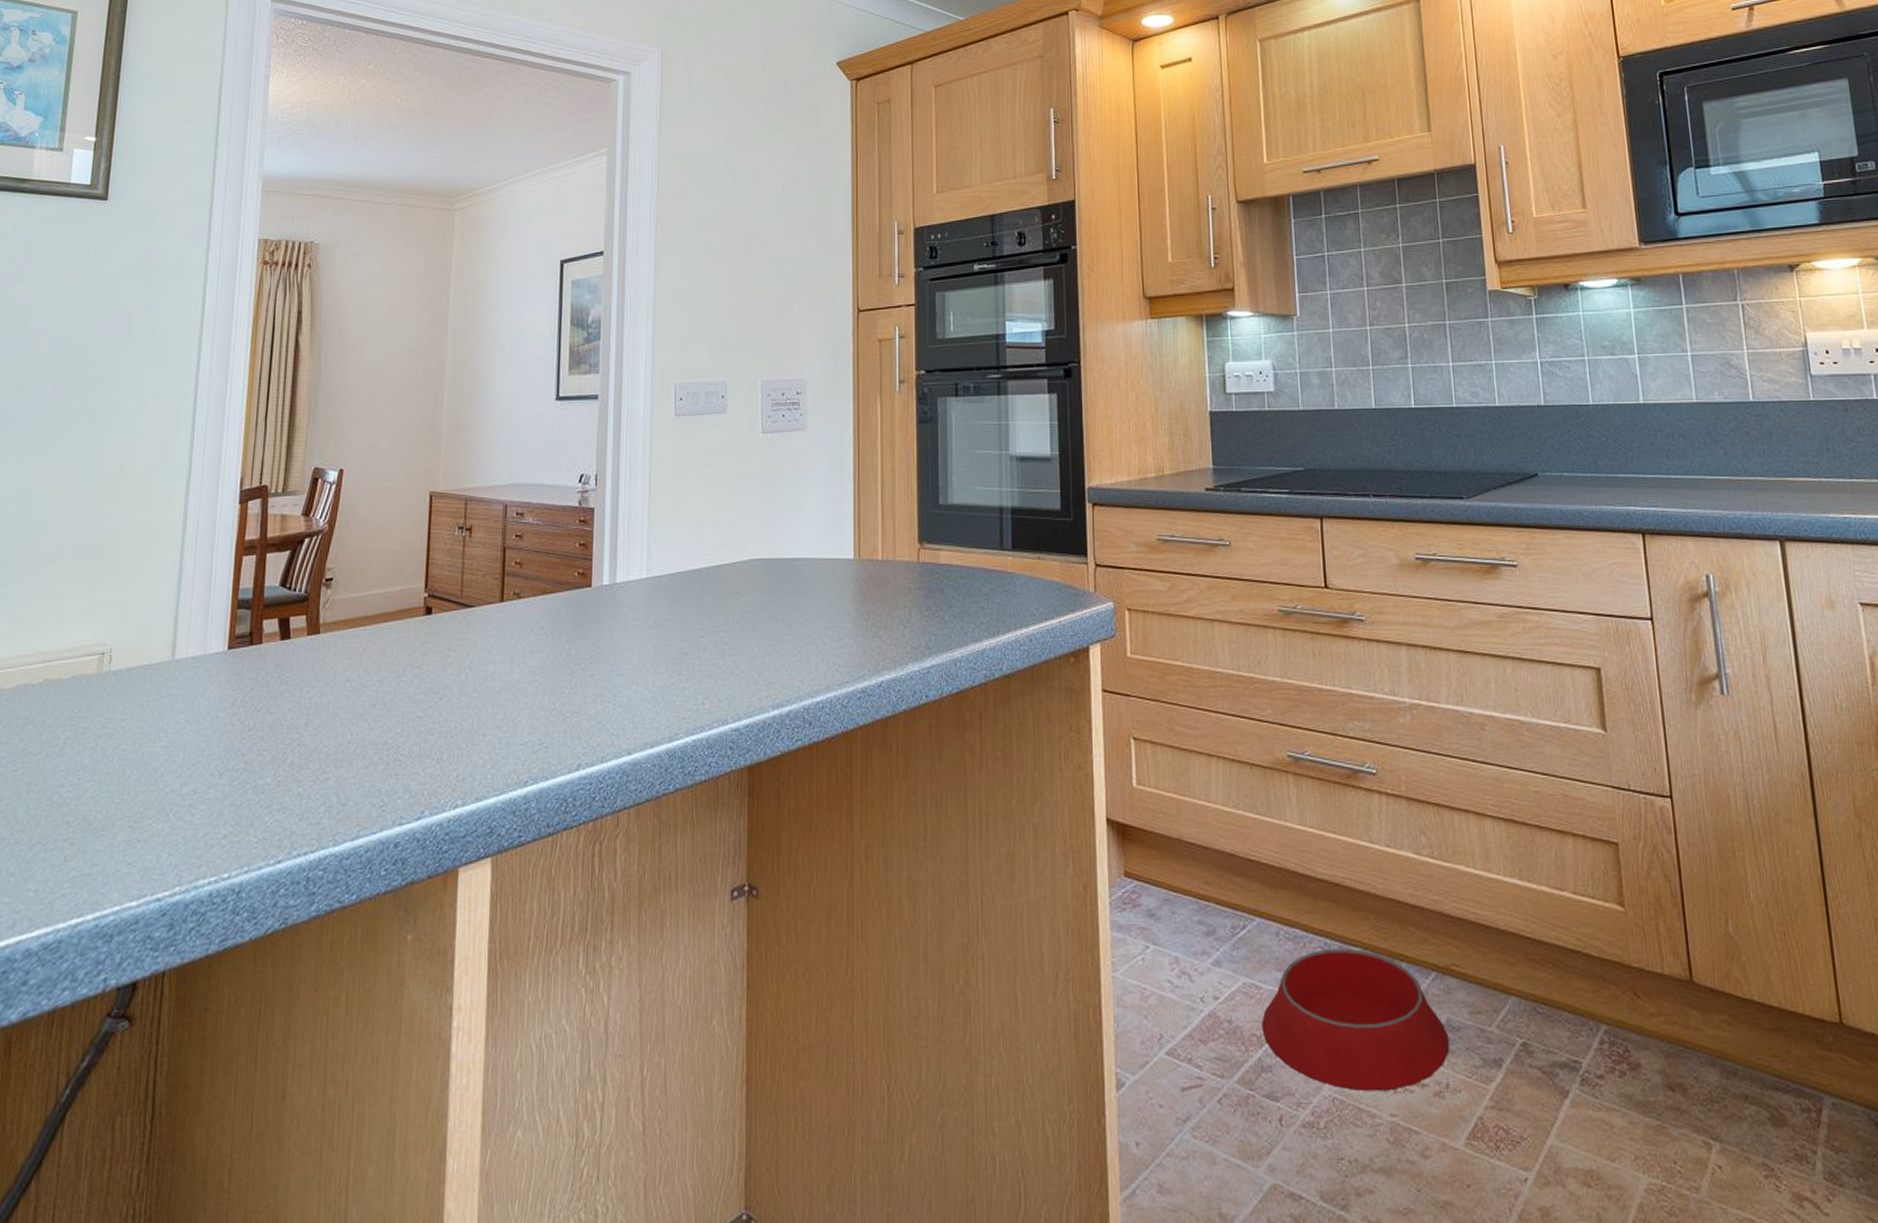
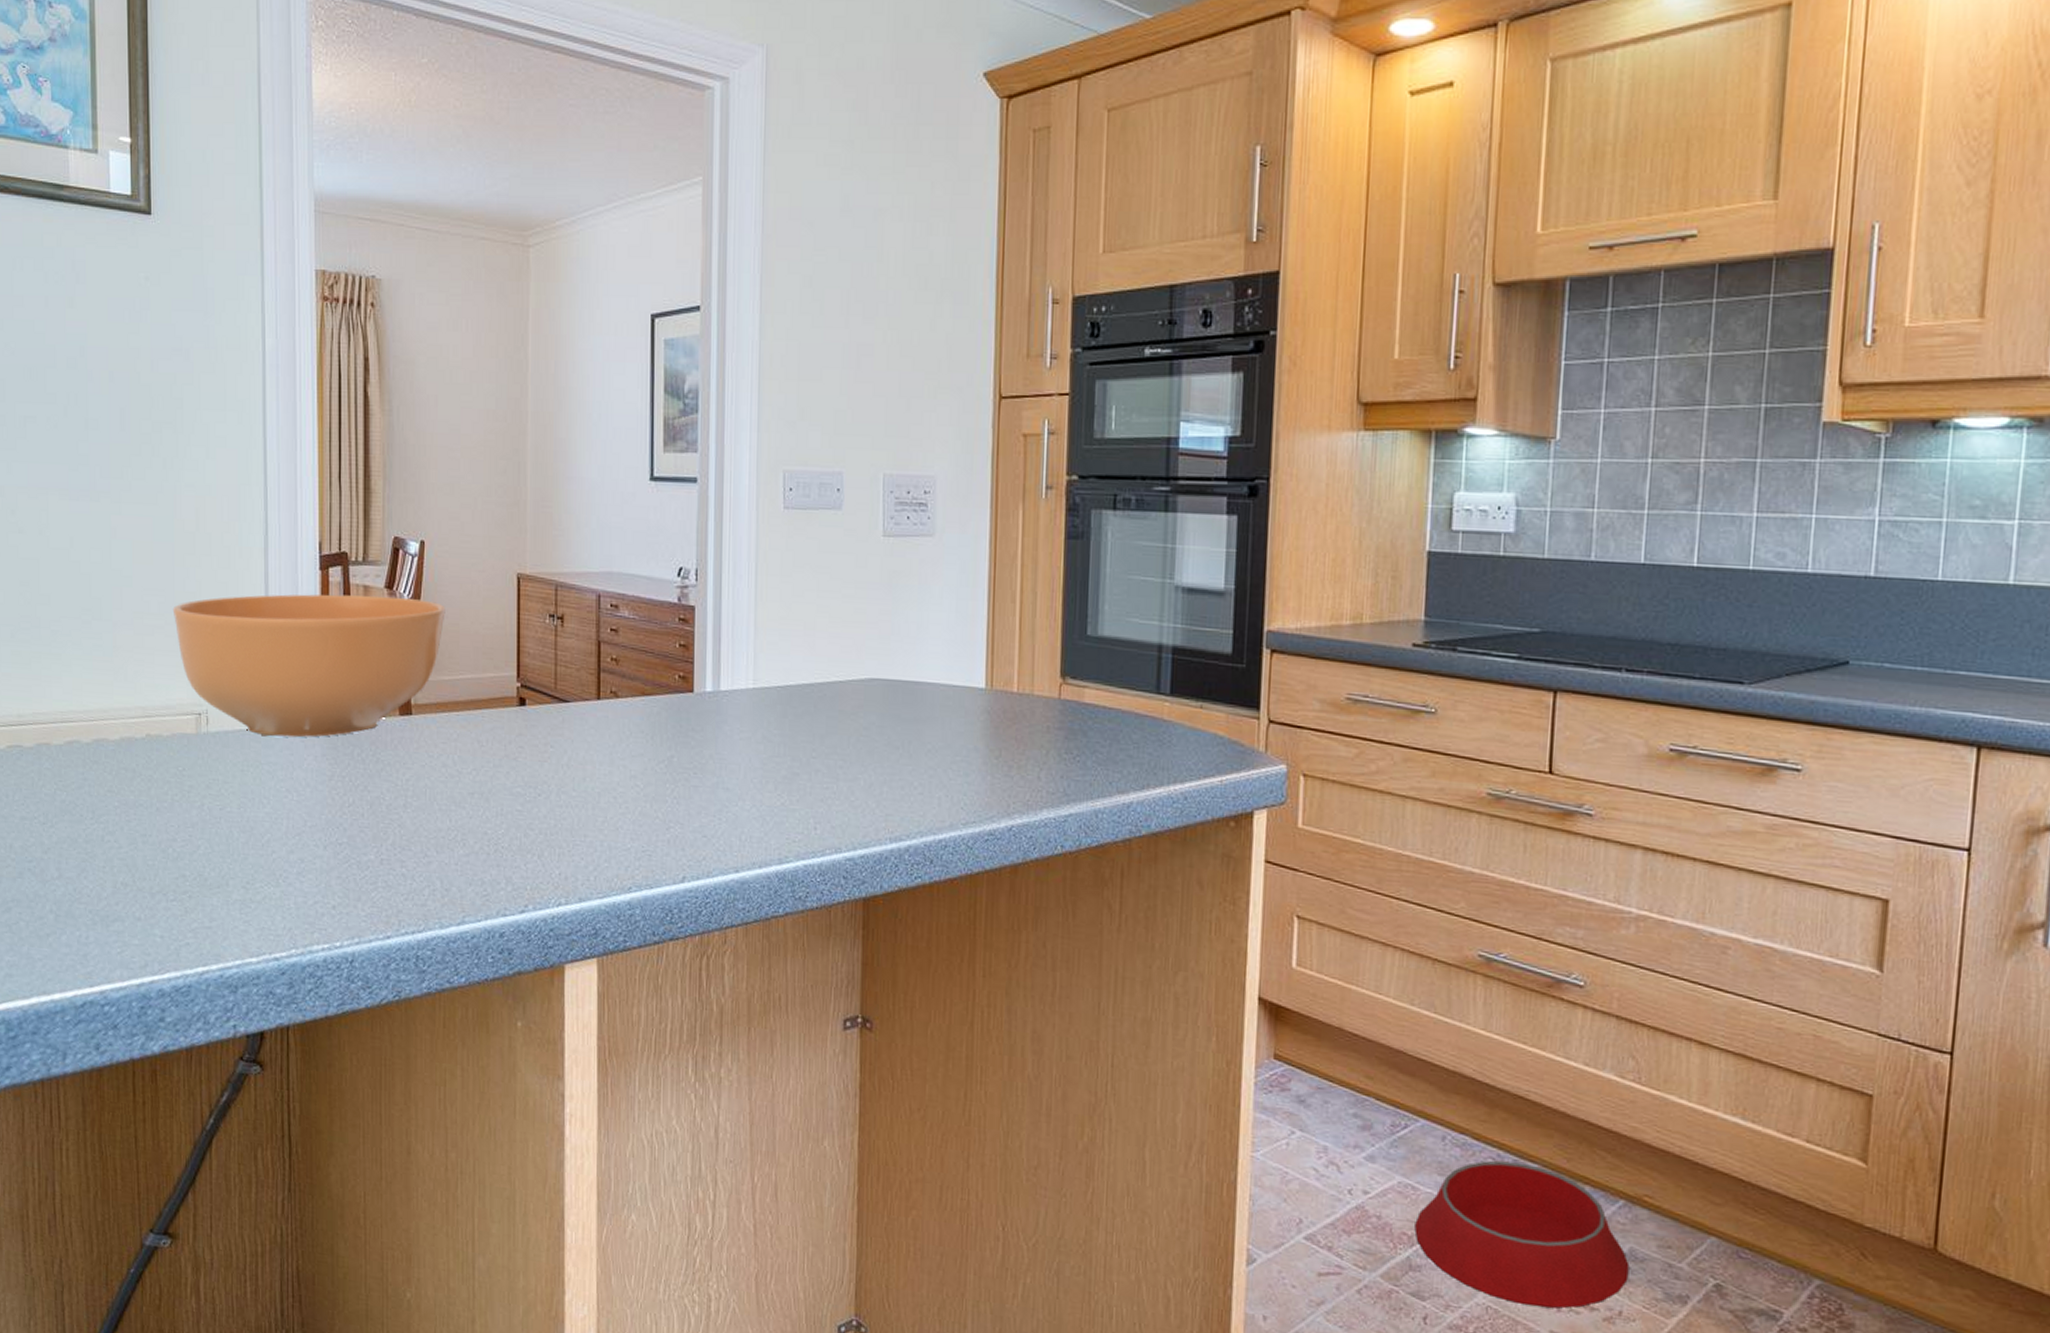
bowl: none [86,523,360,668] -> present [172,594,446,738]

